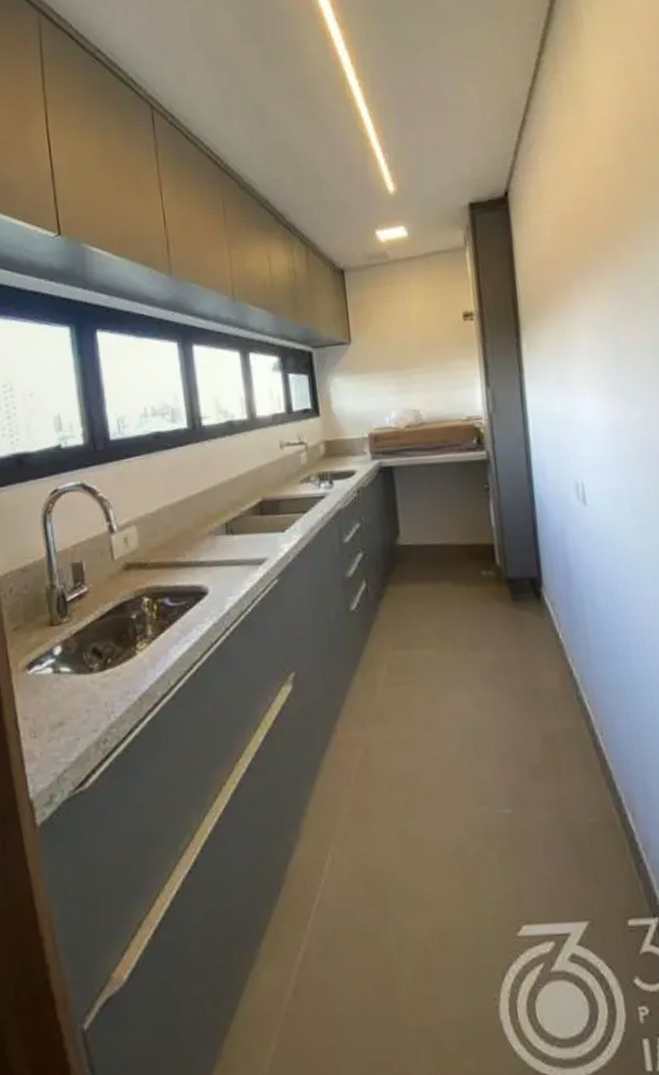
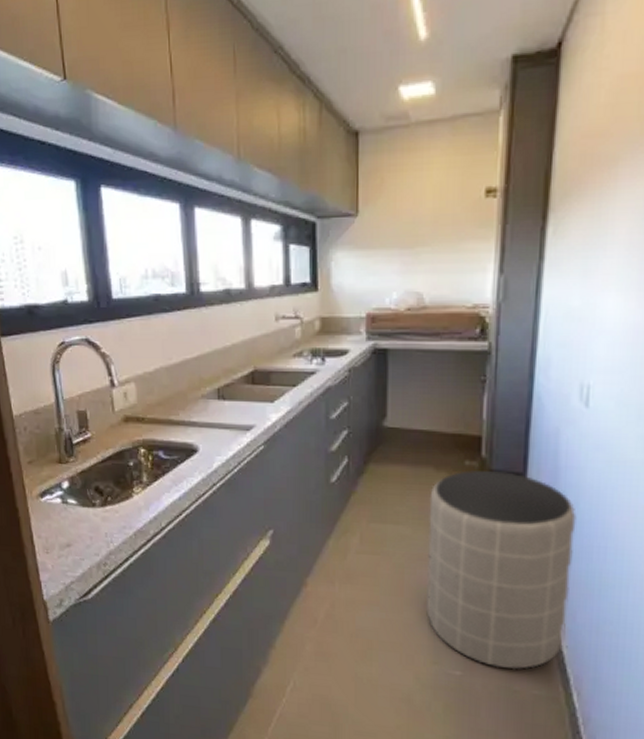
trash can: none [452,577,609,797] -> present [426,470,577,670]

